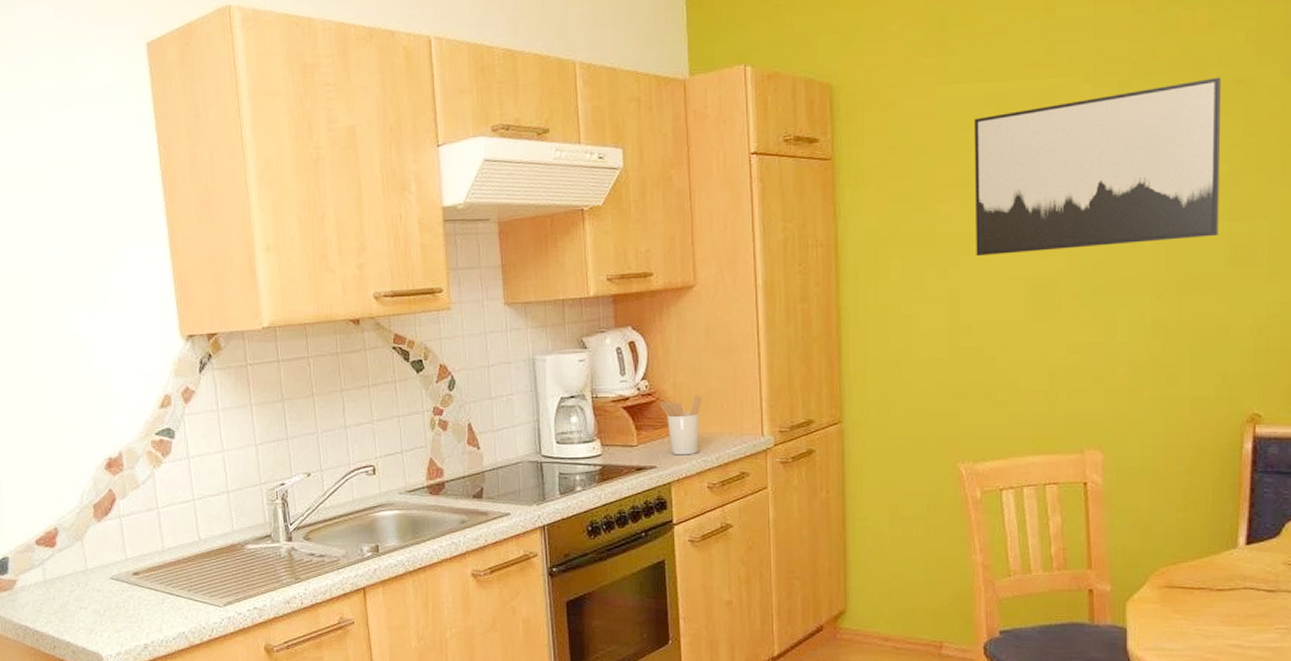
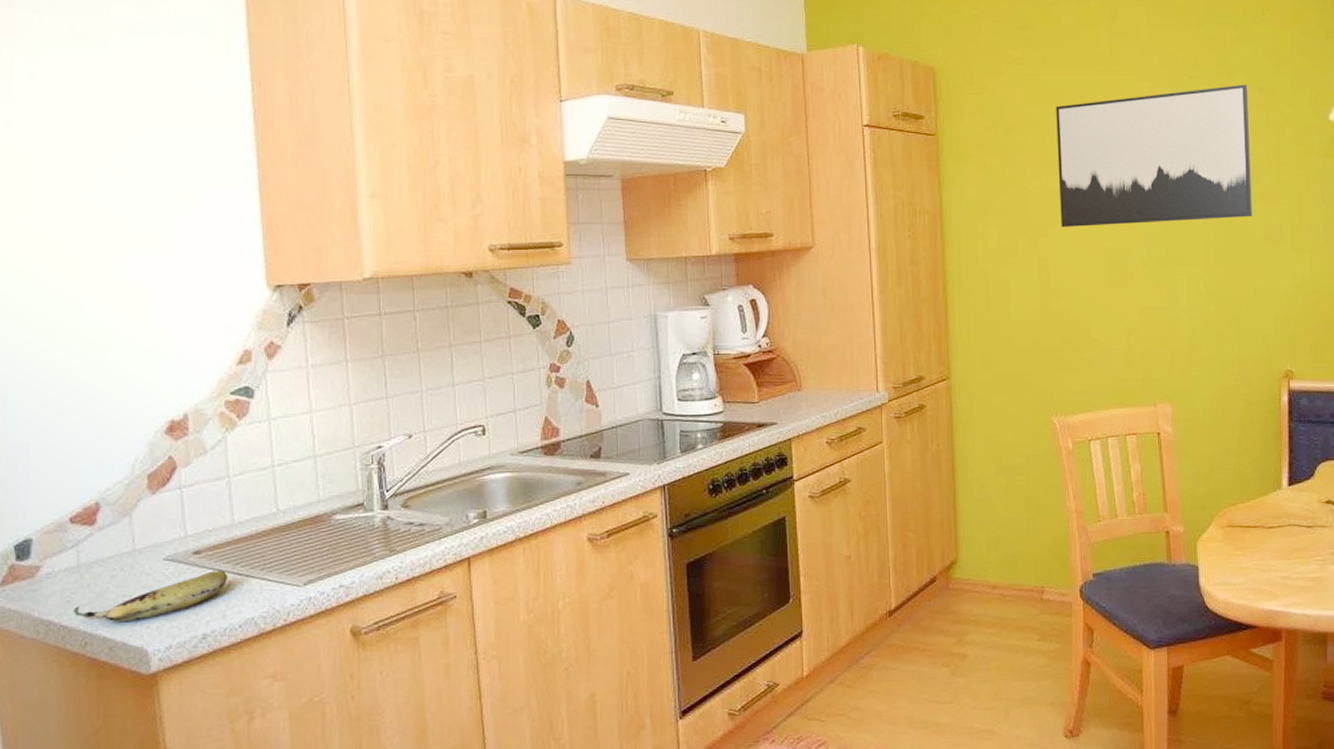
fruit: none [43,590,162,629] -> present [73,570,229,622]
utensil holder: present [660,395,702,456] -> none [780,353,821,412]

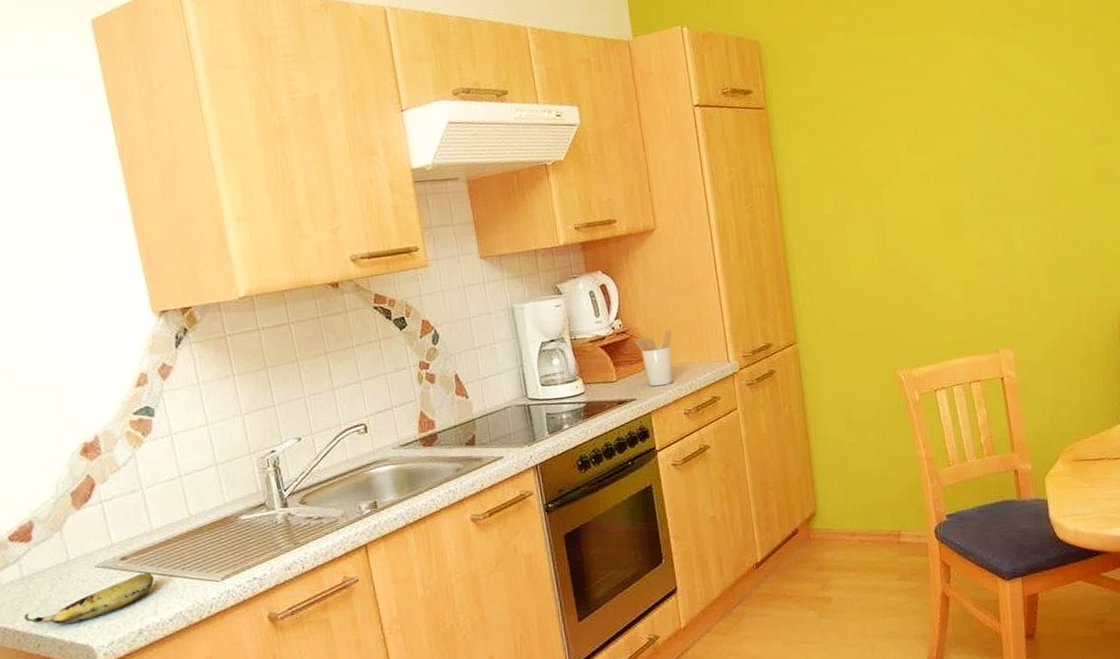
utensil holder: none [780,353,821,412] -> present [634,330,673,387]
wall art: present [1056,84,1253,228] -> none [882,26,1085,188]

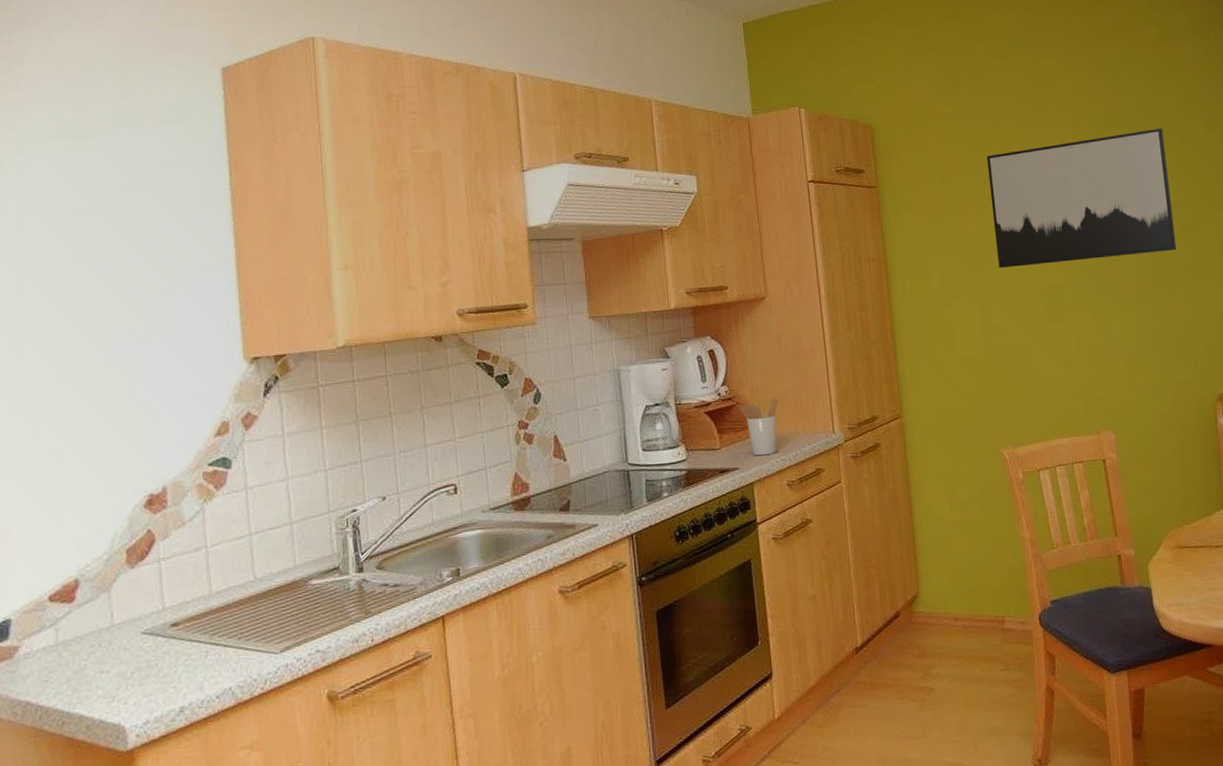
fruit: present [24,572,155,625] -> none [51,641,206,699]
wall art: none [882,26,1085,188] -> present [987,128,1177,269]

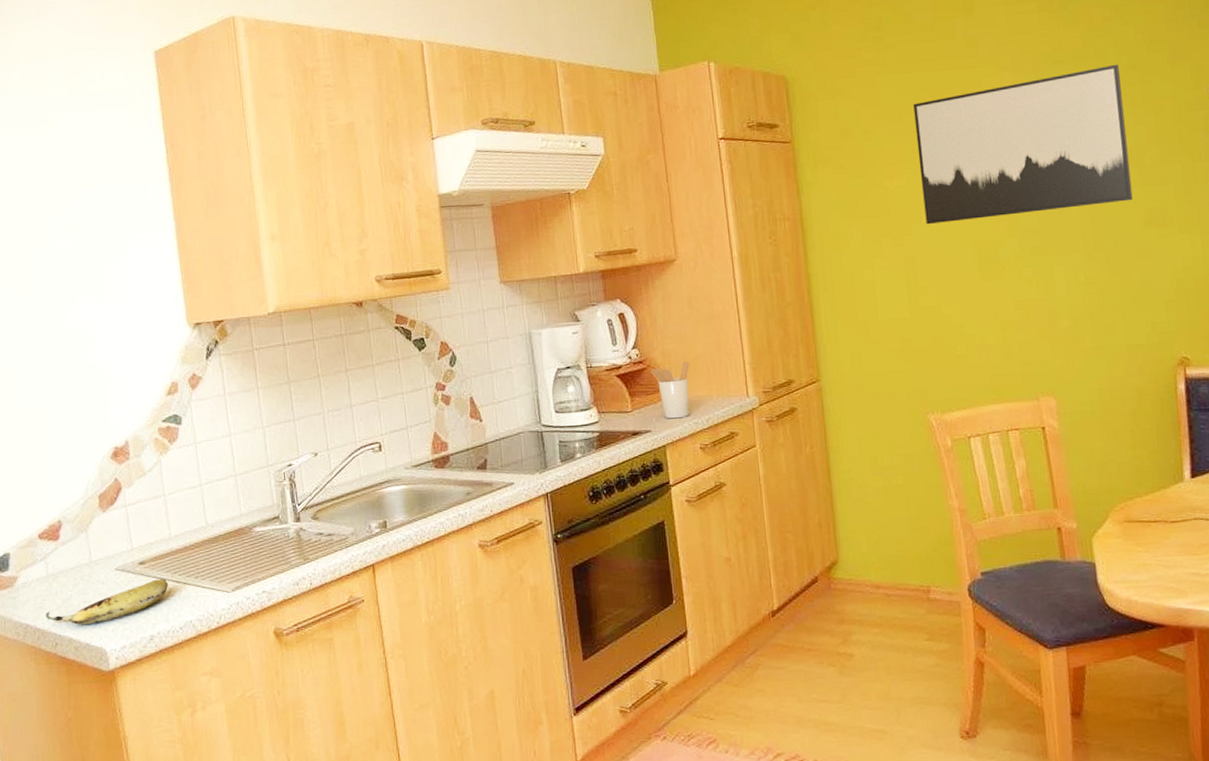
fruit: none [51,641,206,699] -> present [45,579,169,625]

